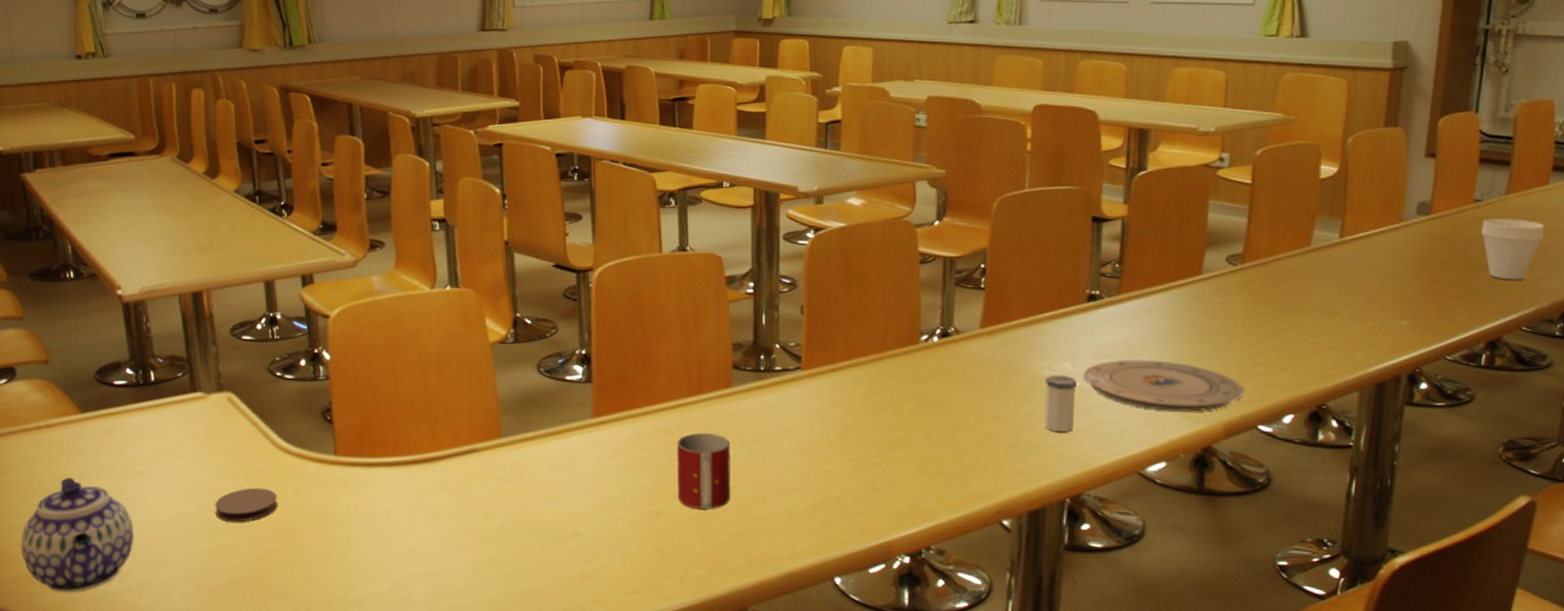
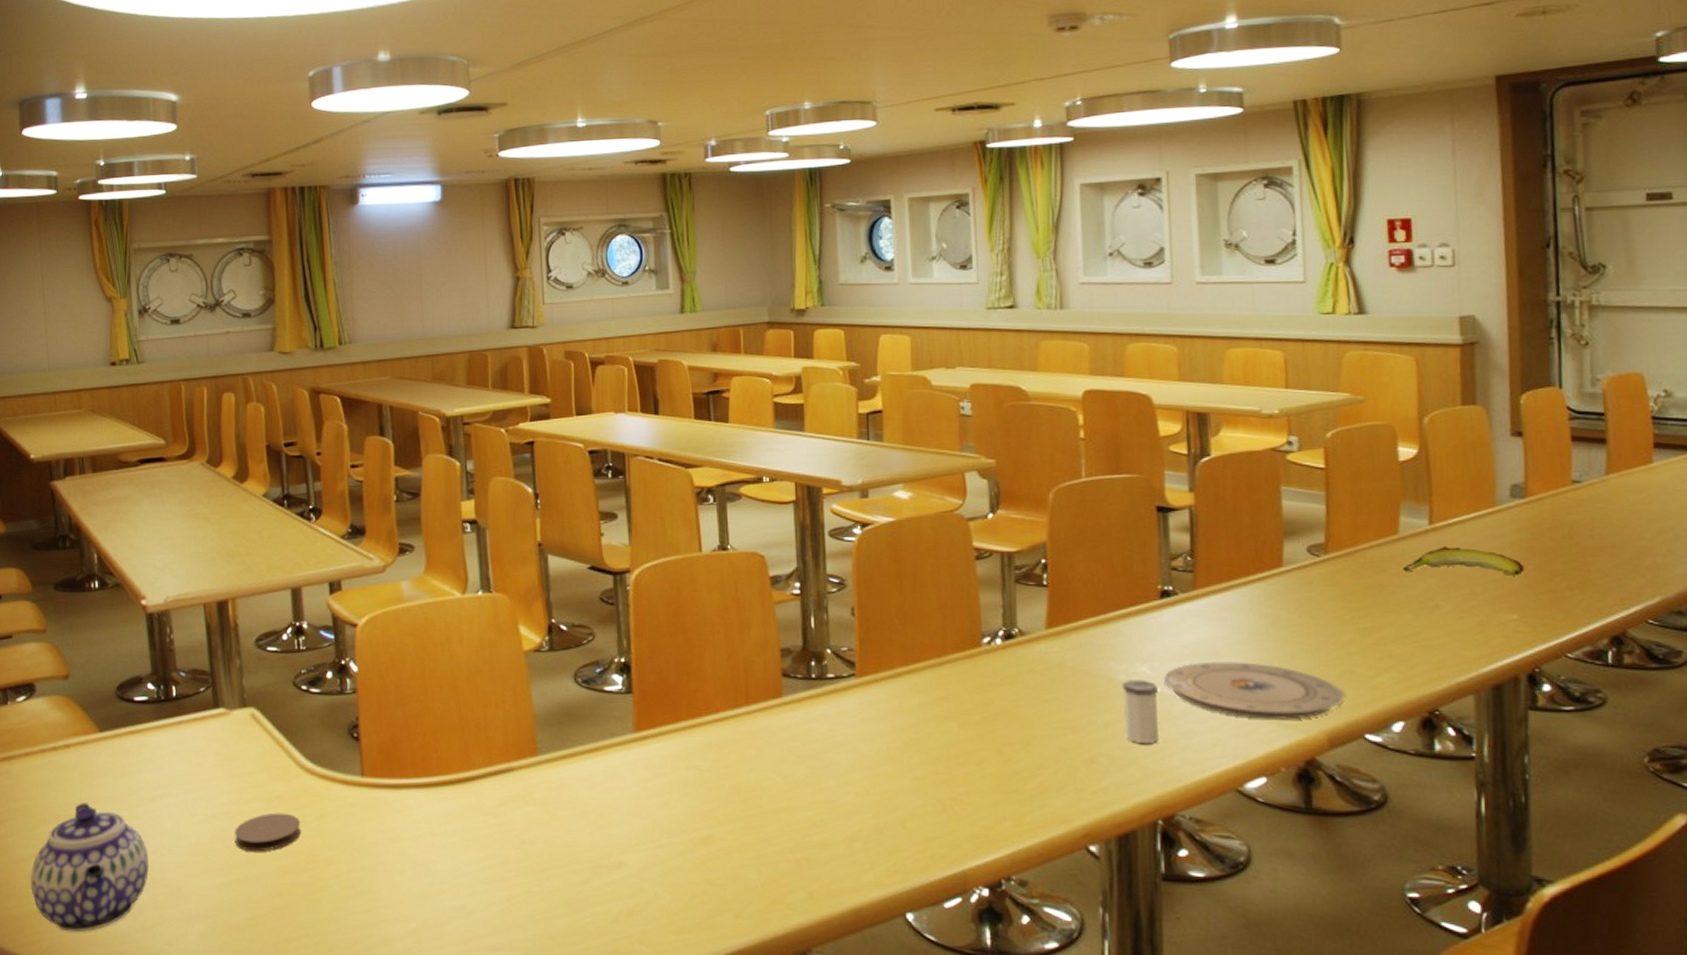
mug: present [676,433,731,509] -> none [725,748,786,834]
banana: none [1311,258,1420,286] -> present [1403,547,1525,576]
cup: present [1481,218,1545,280] -> none [1585,501,1657,568]

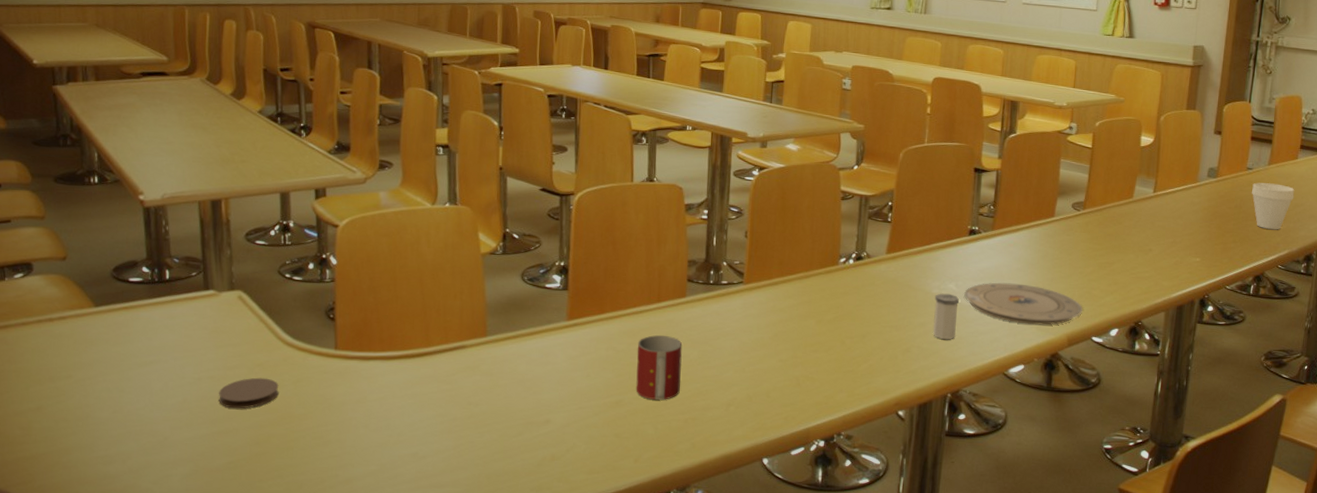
teapot: present [31,803,150,933] -> none [24,366,139,474]
mug: none [725,748,786,834] -> present [636,335,683,400]
banana: present [1403,547,1525,576] -> none [1133,209,1209,231]
cup: none [1585,501,1657,568] -> present [1252,182,1295,230]

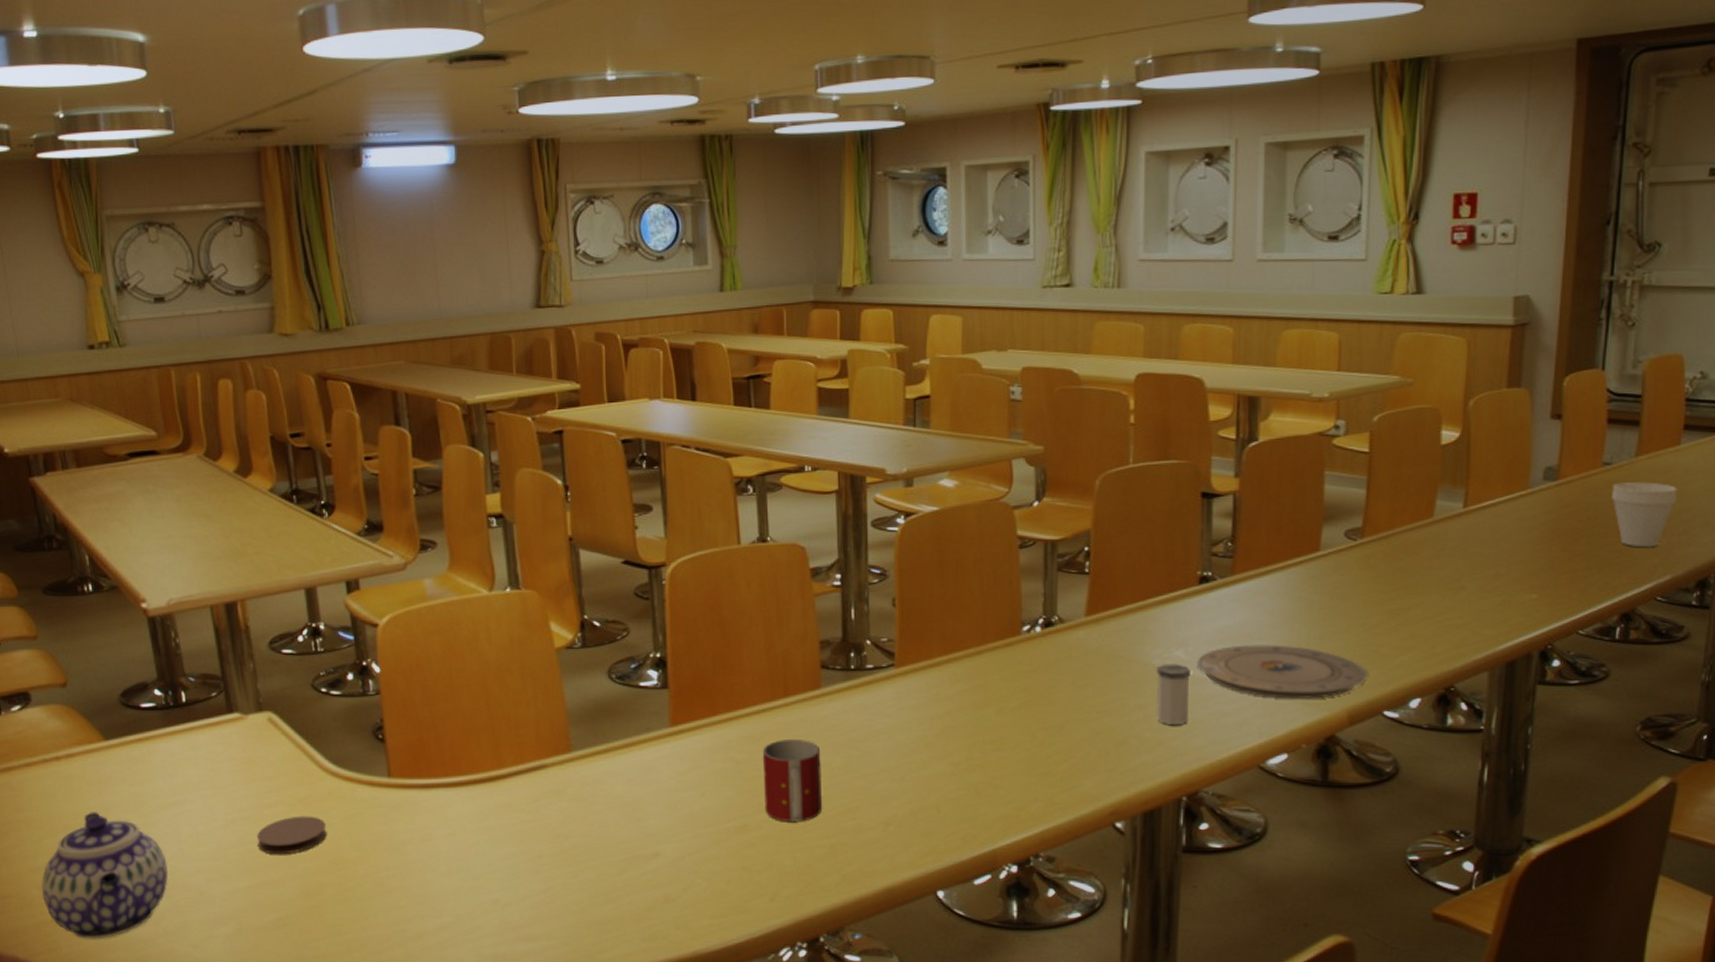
teapot: none [24,366,139,474] -> present [42,812,169,939]

